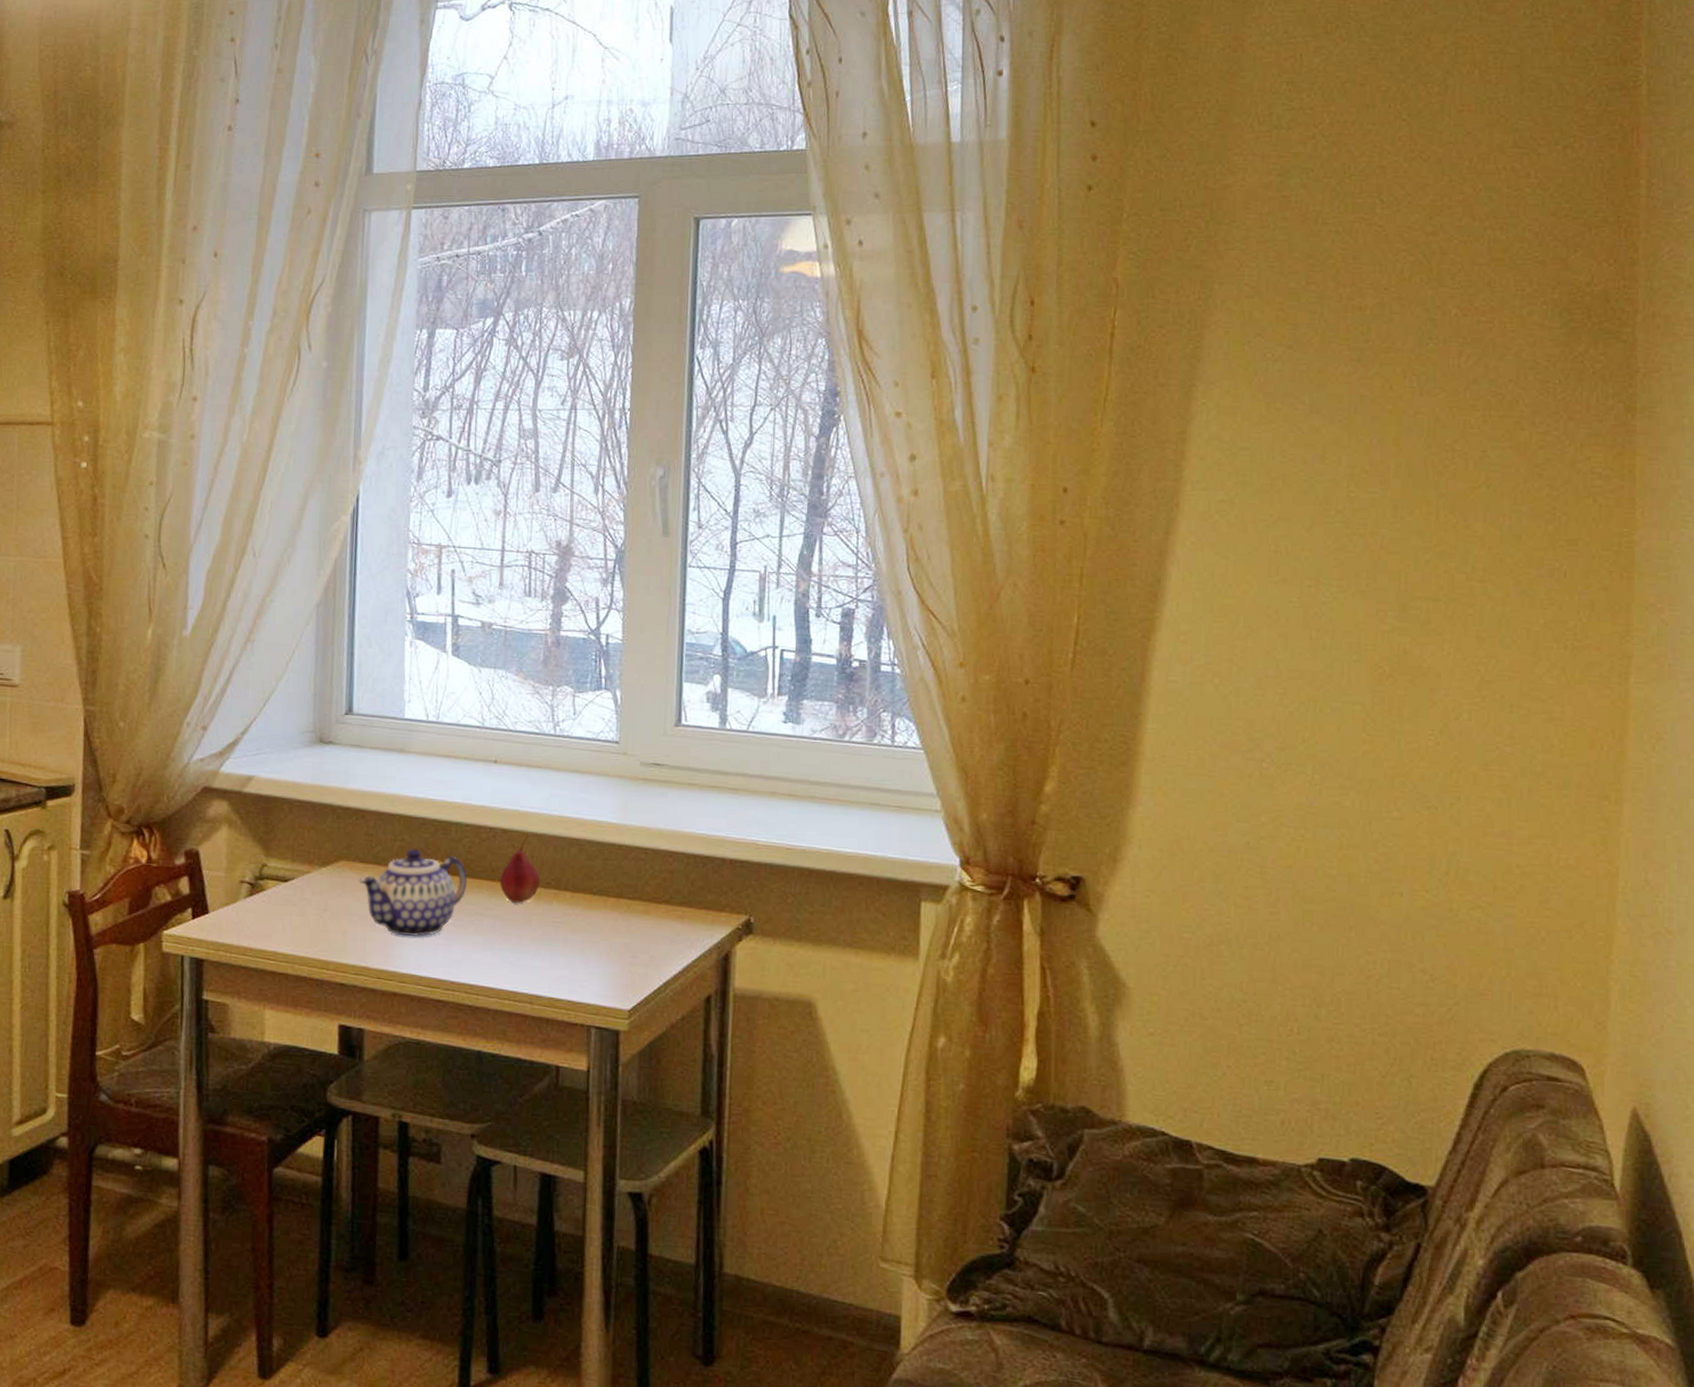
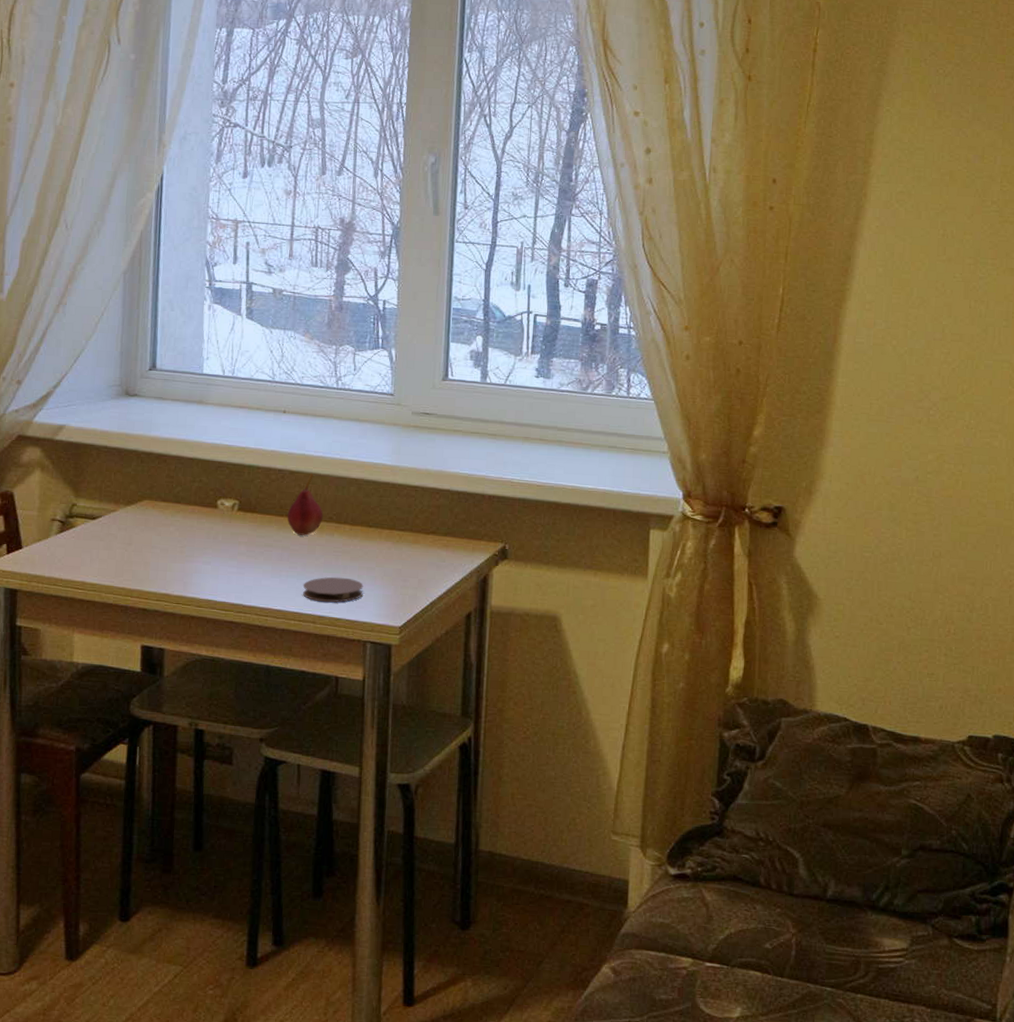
teapot: present [358,849,468,937] -> none [160,489,259,567]
coaster: none [518,951,587,981] -> present [303,576,363,603]

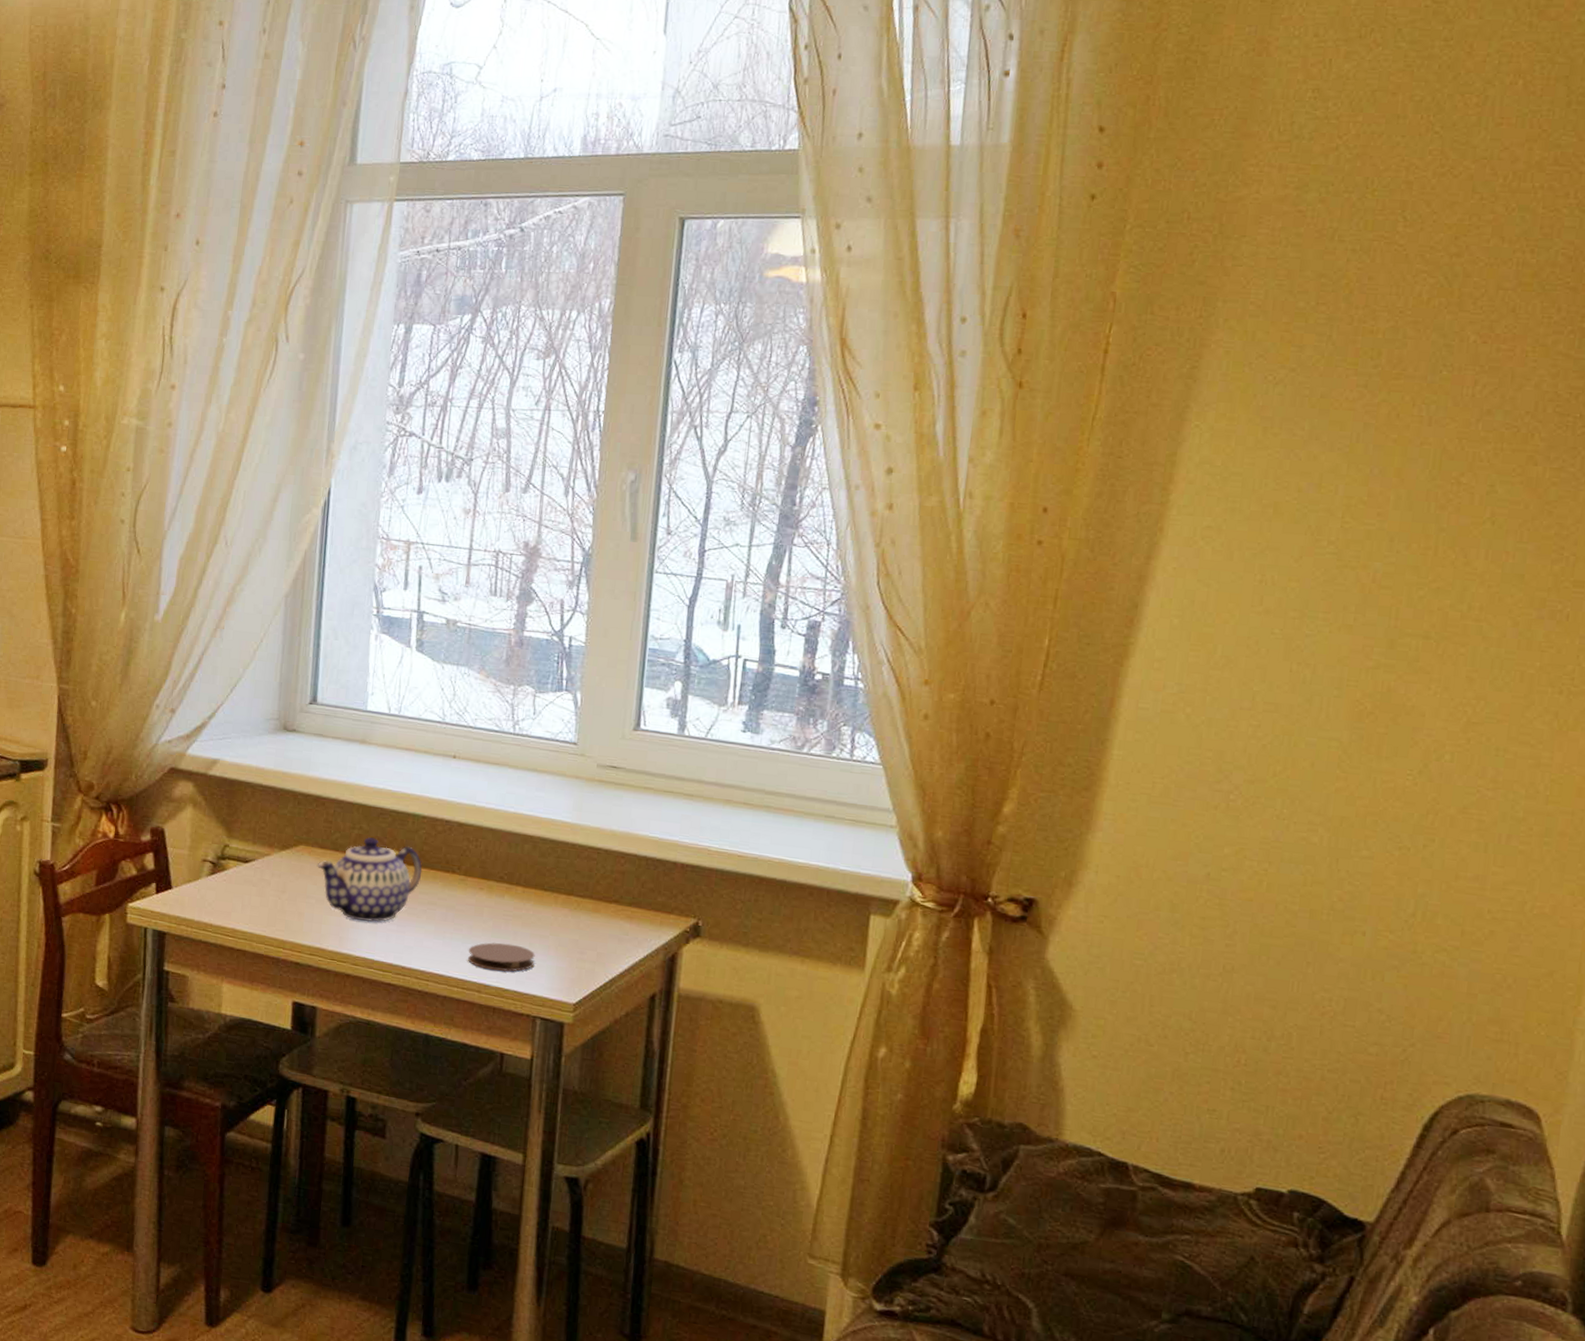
teapot: none [160,489,259,567] -> present [316,837,423,923]
fruit: present [287,474,324,536] -> none [453,827,494,895]

